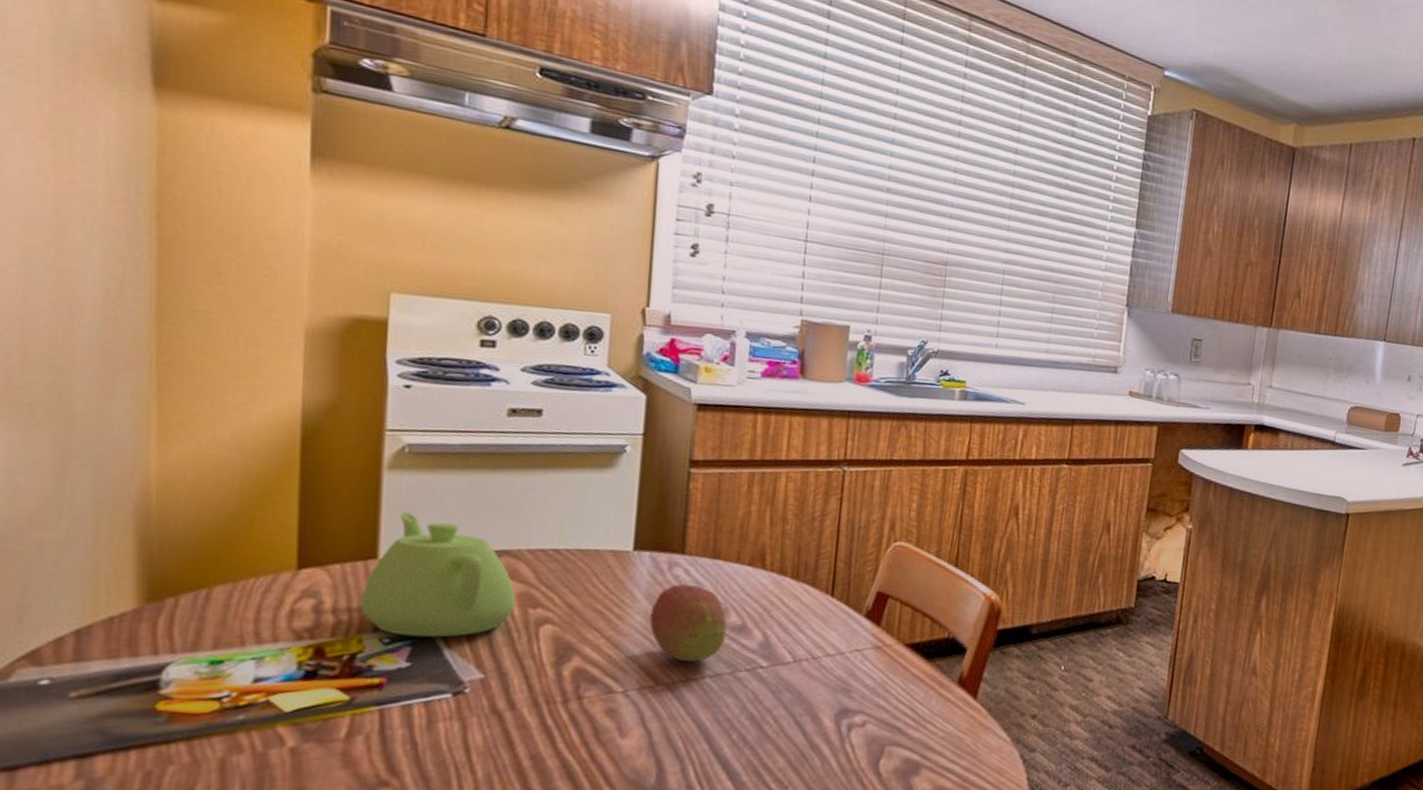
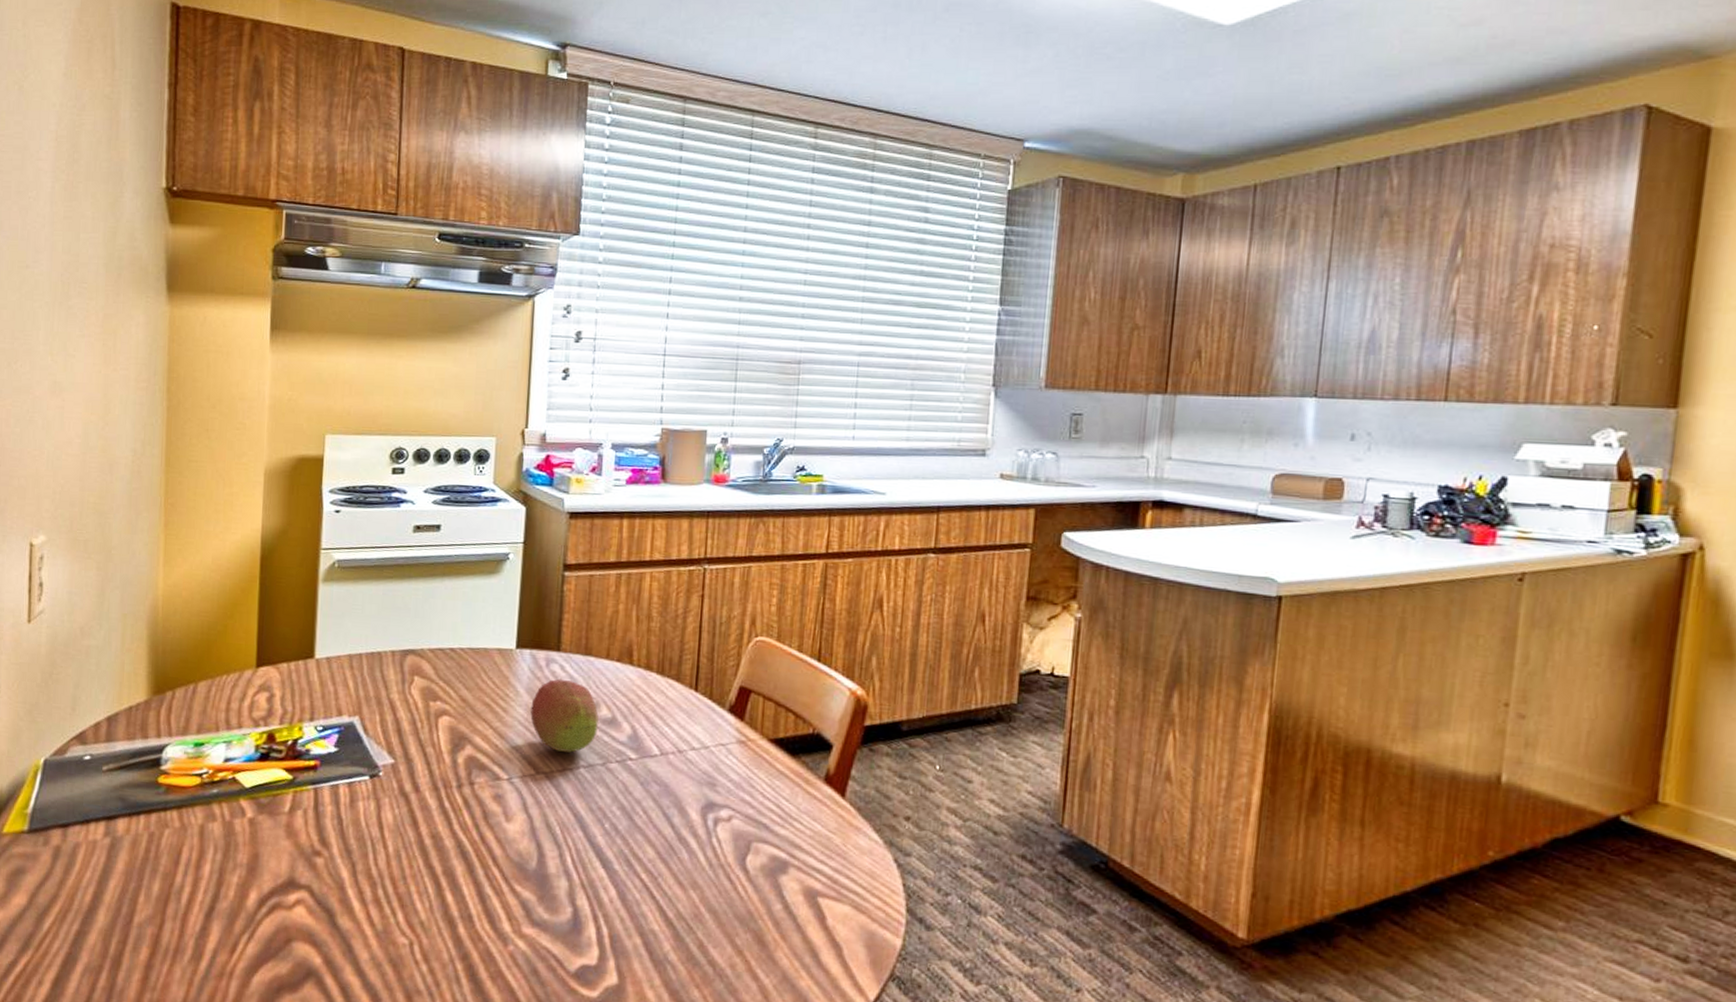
teapot: present [360,512,516,638] -> none [301,618,420,726]

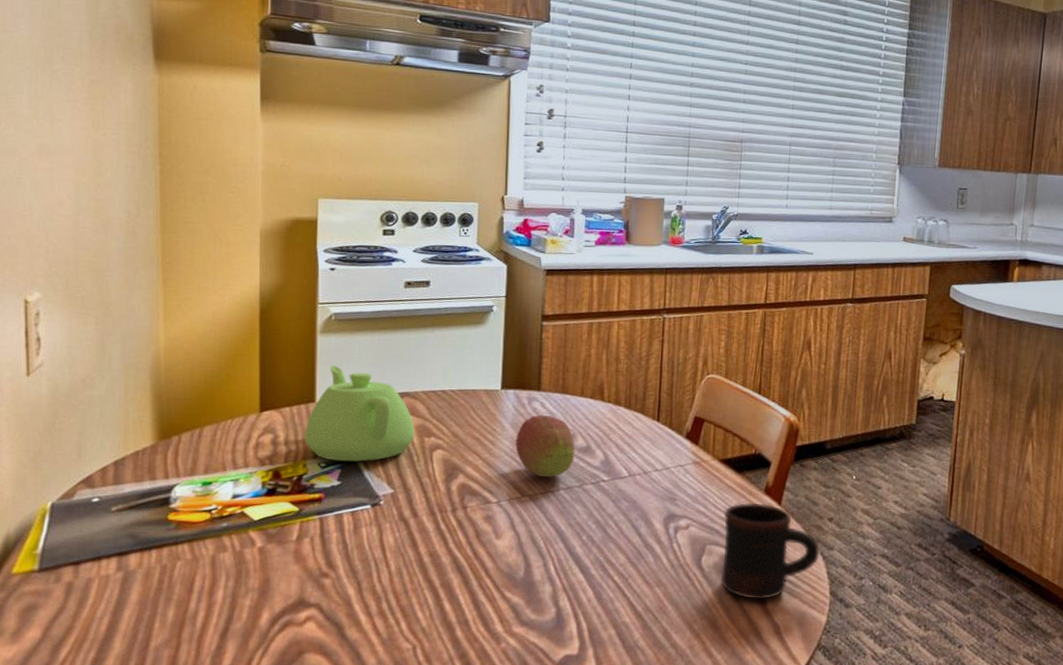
teapot: none [301,618,420,726] -> present [304,365,415,462]
mug: none [769,792,895,914] -> present [720,502,821,600]

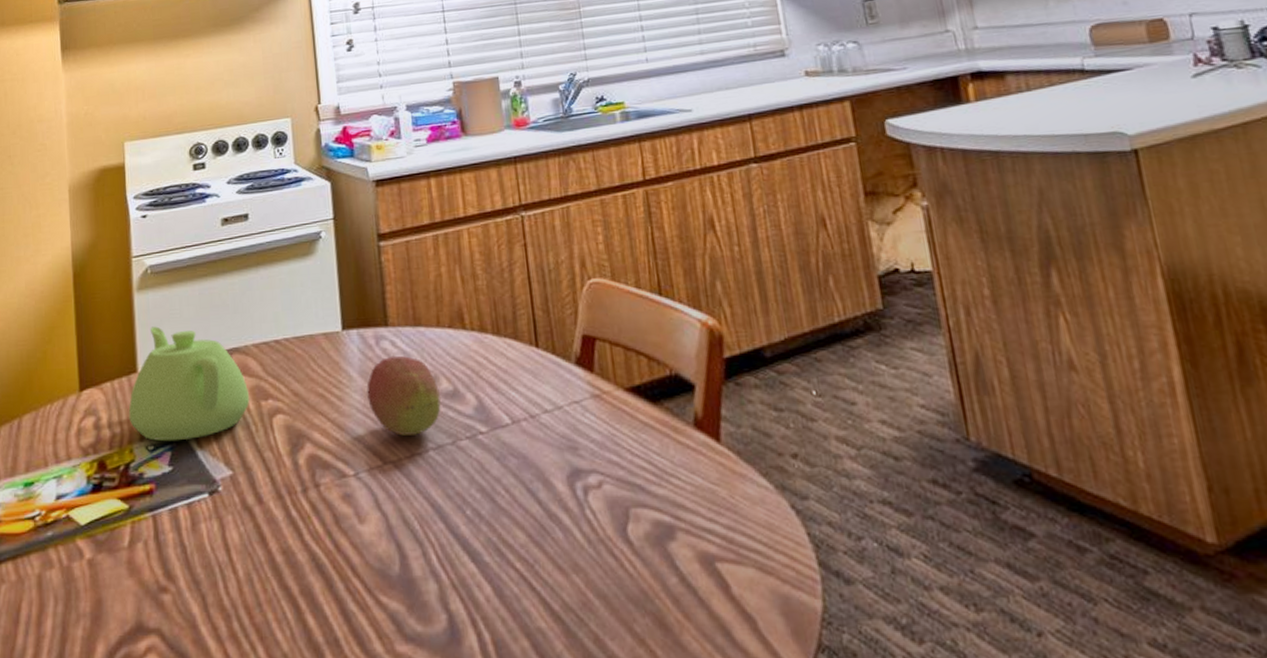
mug: present [720,502,821,600] -> none [644,442,792,582]

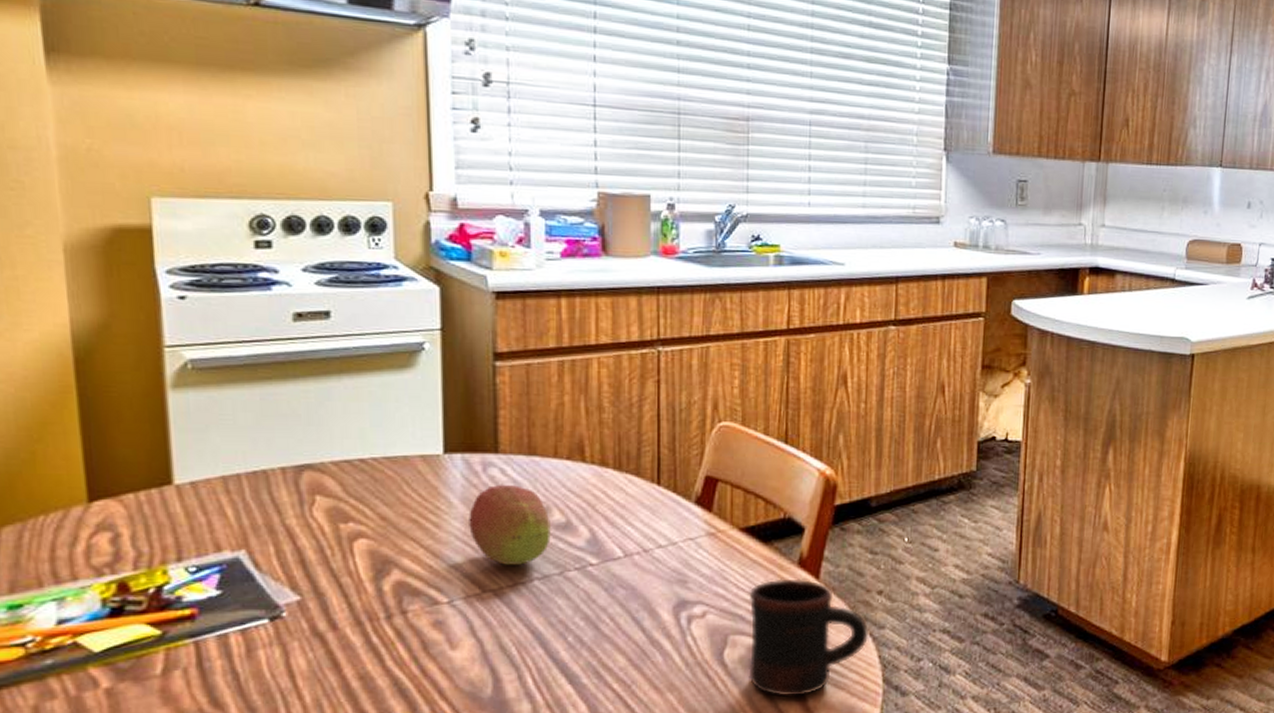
teapot: present [128,326,250,442] -> none [160,432,326,563]
mug: none [644,442,792,582] -> present [749,578,870,697]

